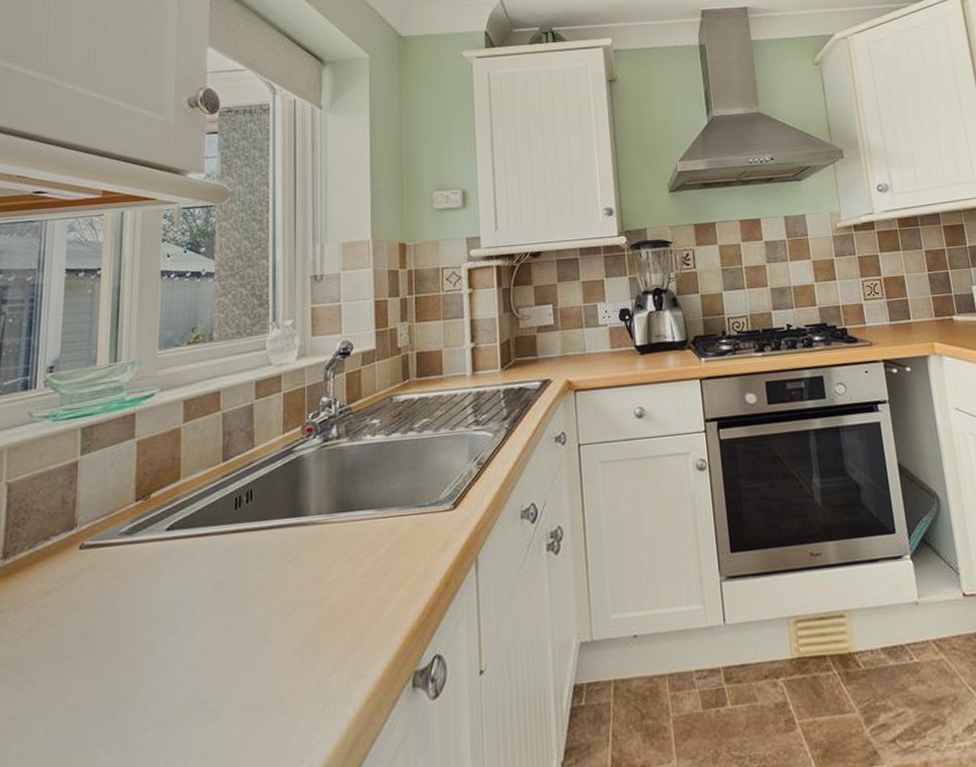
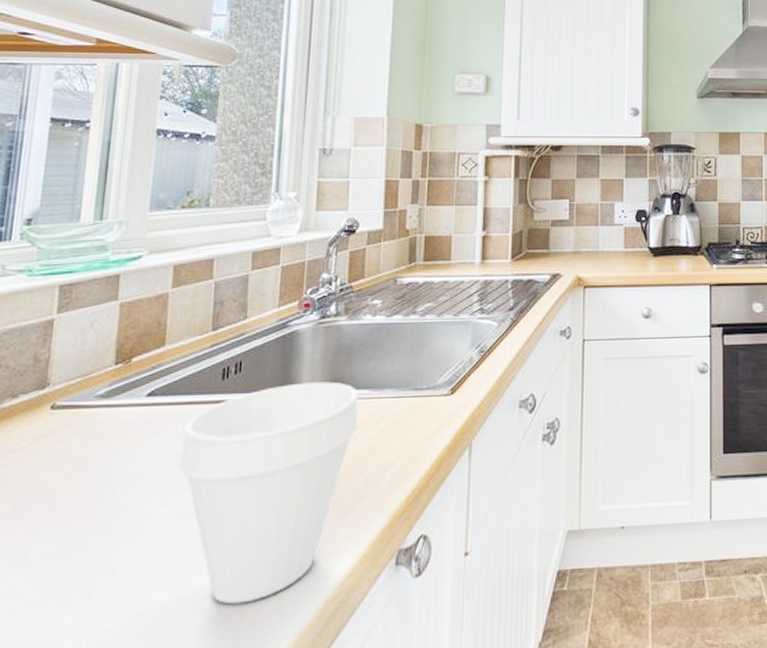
cup: none [200,504,366,736] -> present [179,381,359,605]

